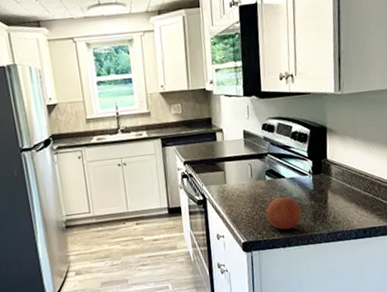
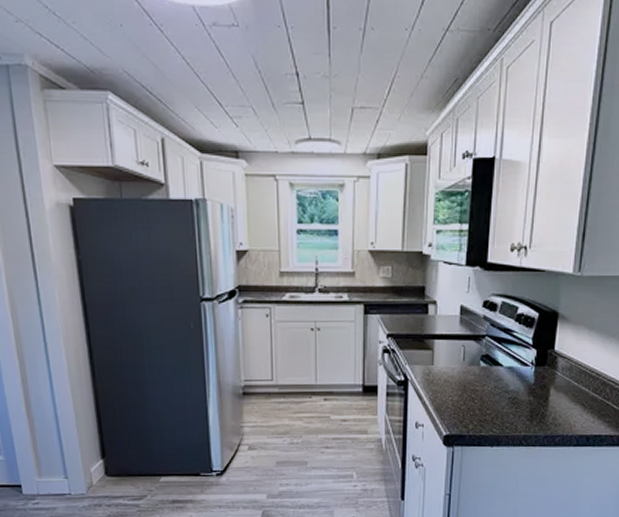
fruit: present [266,196,302,230] -> none [475,388,517,426]

